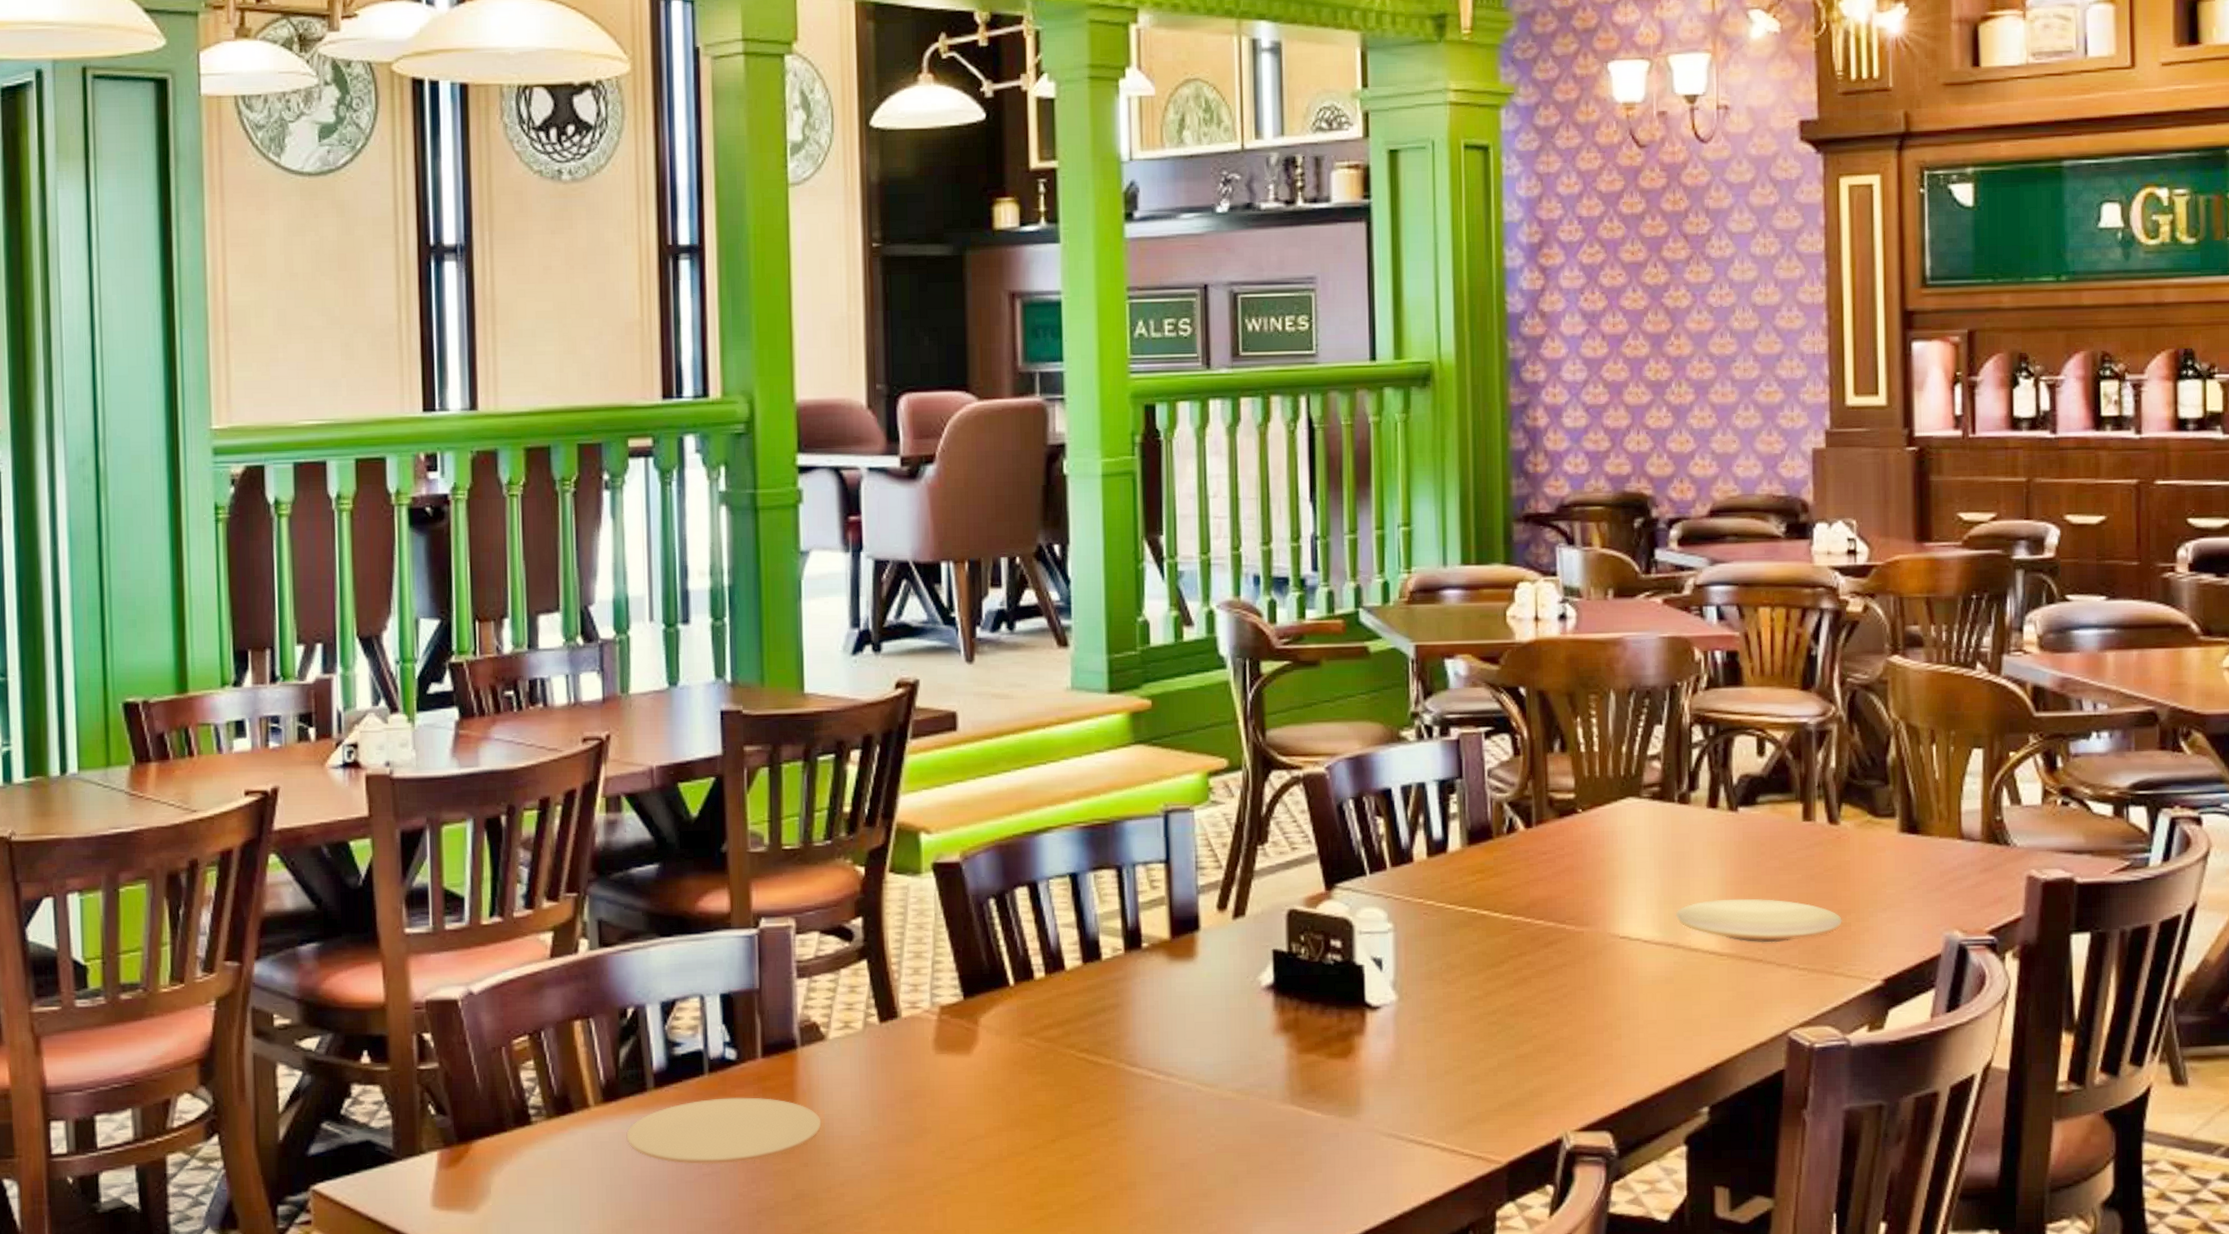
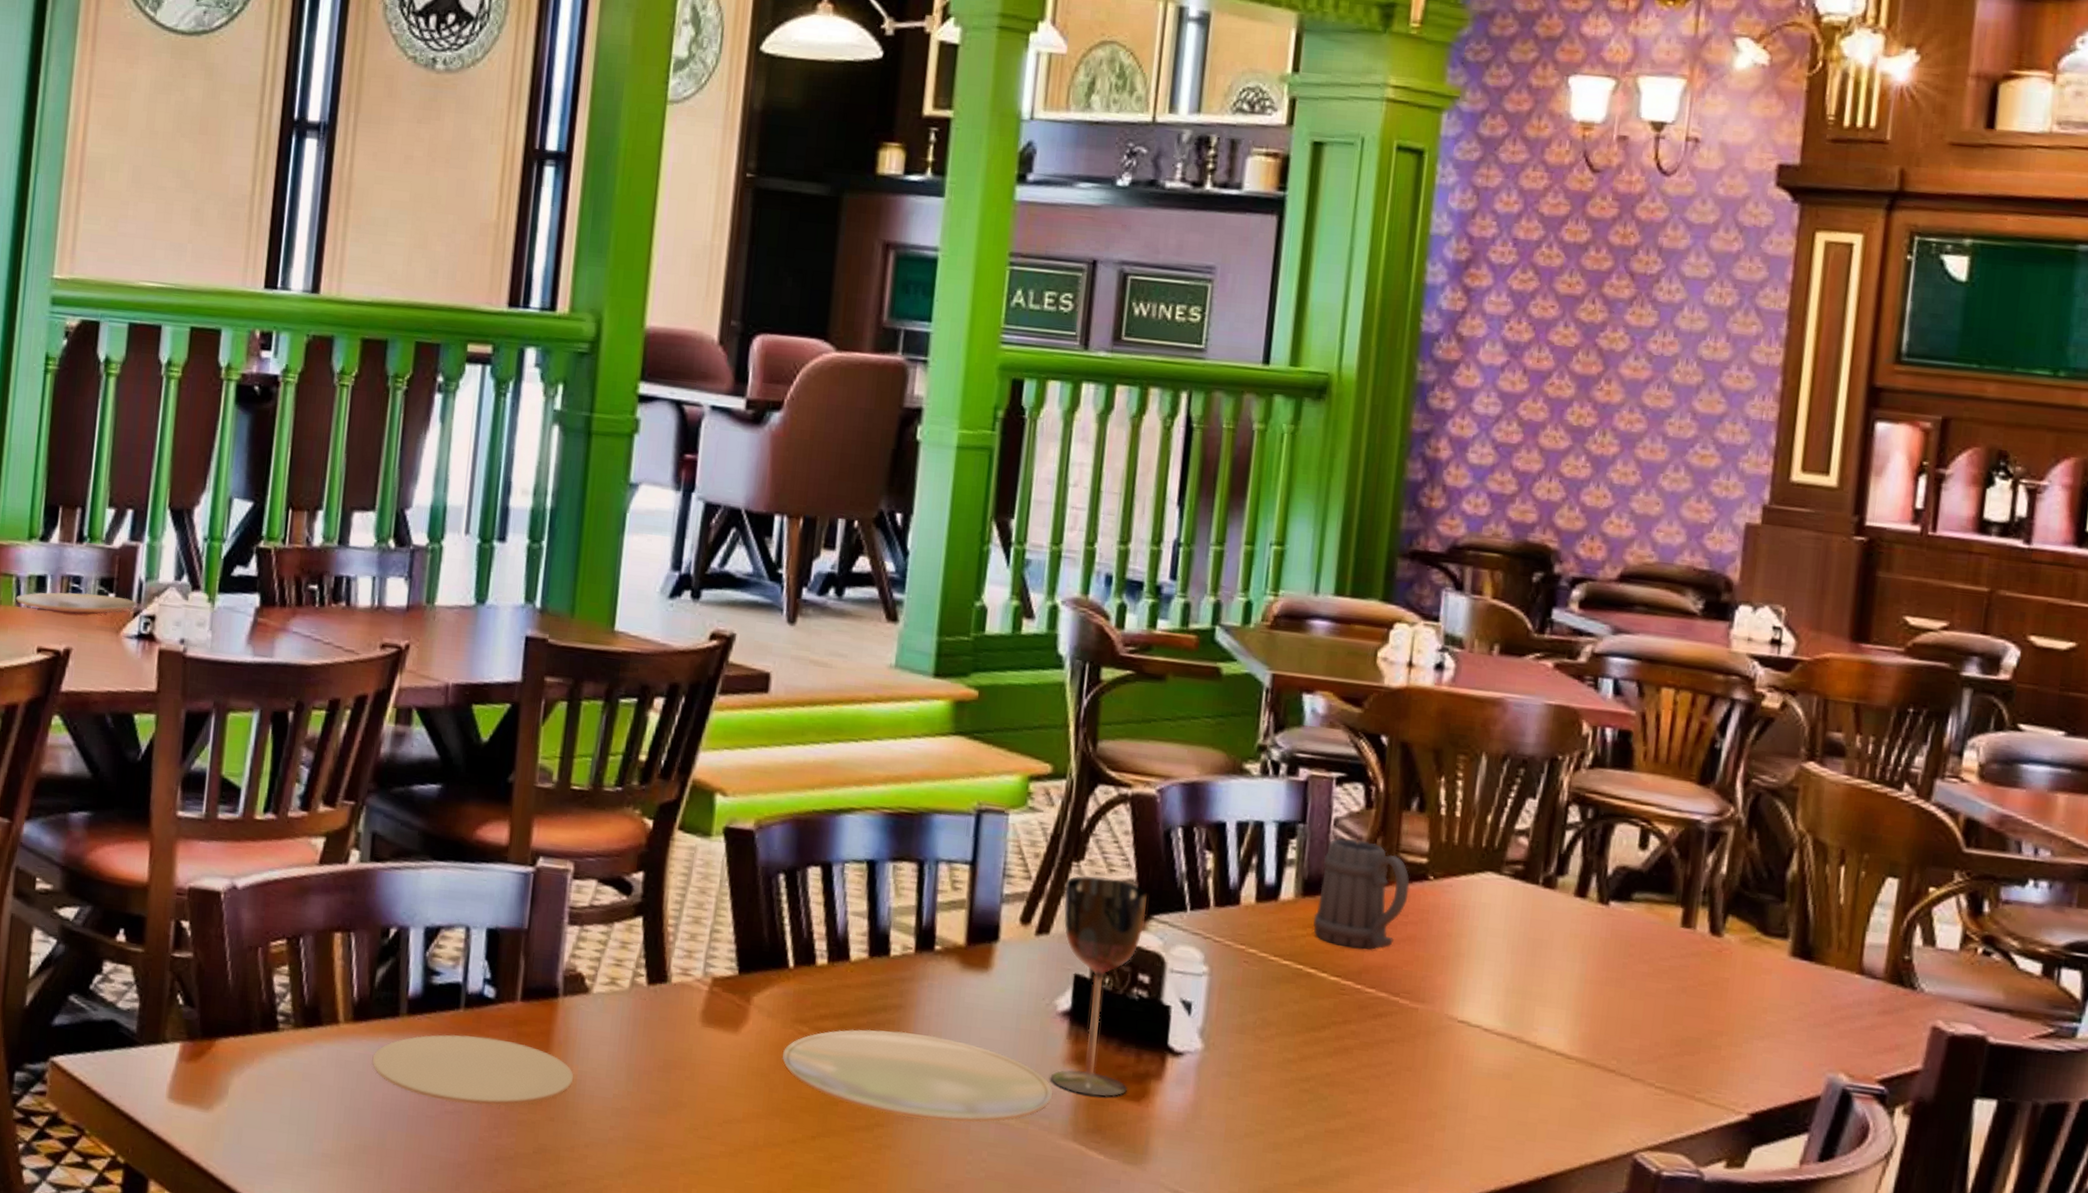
plate: none [216,730,337,754] -> present [15,592,136,615]
plate: none [1014,1027,1268,1108] -> present [781,1029,1053,1123]
wineglass: none [1253,856,1334,1059] -> present [1051,875,1147,1097]
beer mug: none [1480,786,1562,886] -> present [1313,838,1410,949]
plate: present [1676,898,1842,943] -> none [1524,996,1712,1055]

